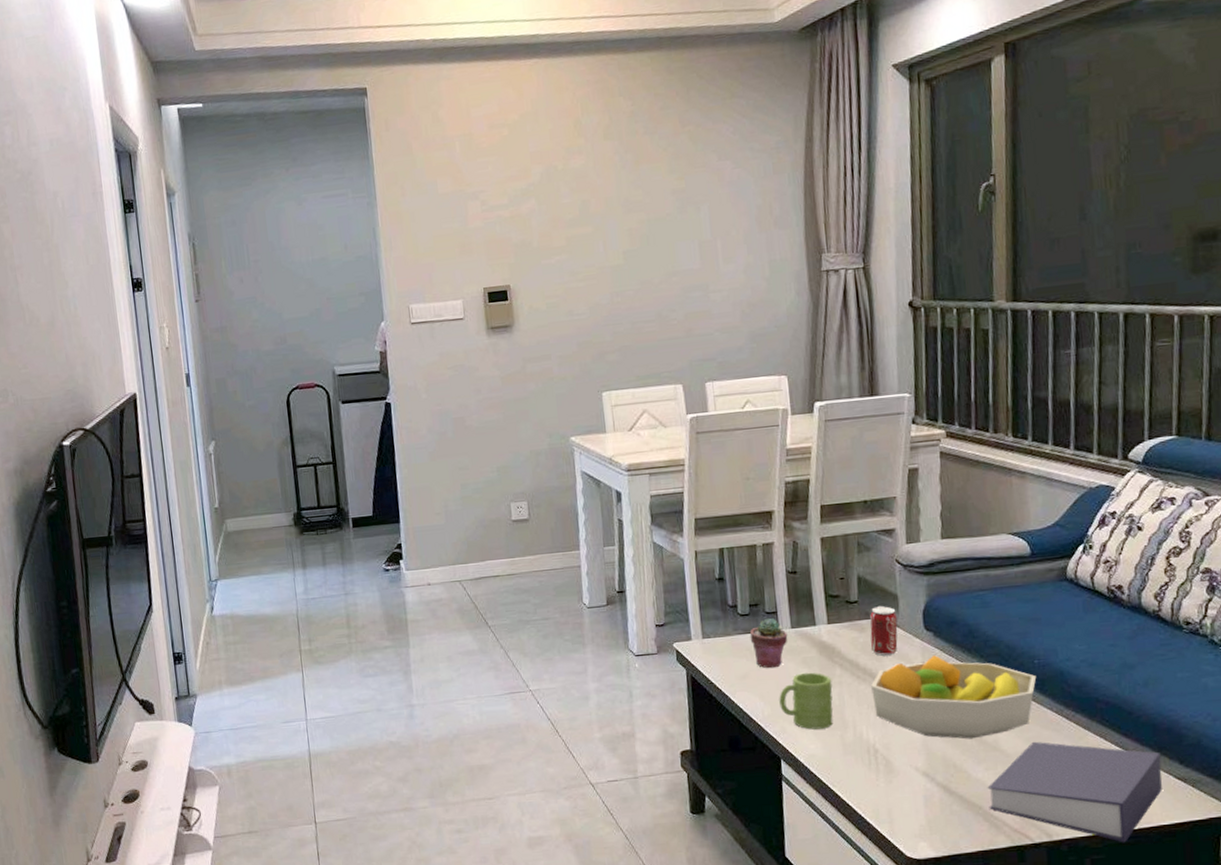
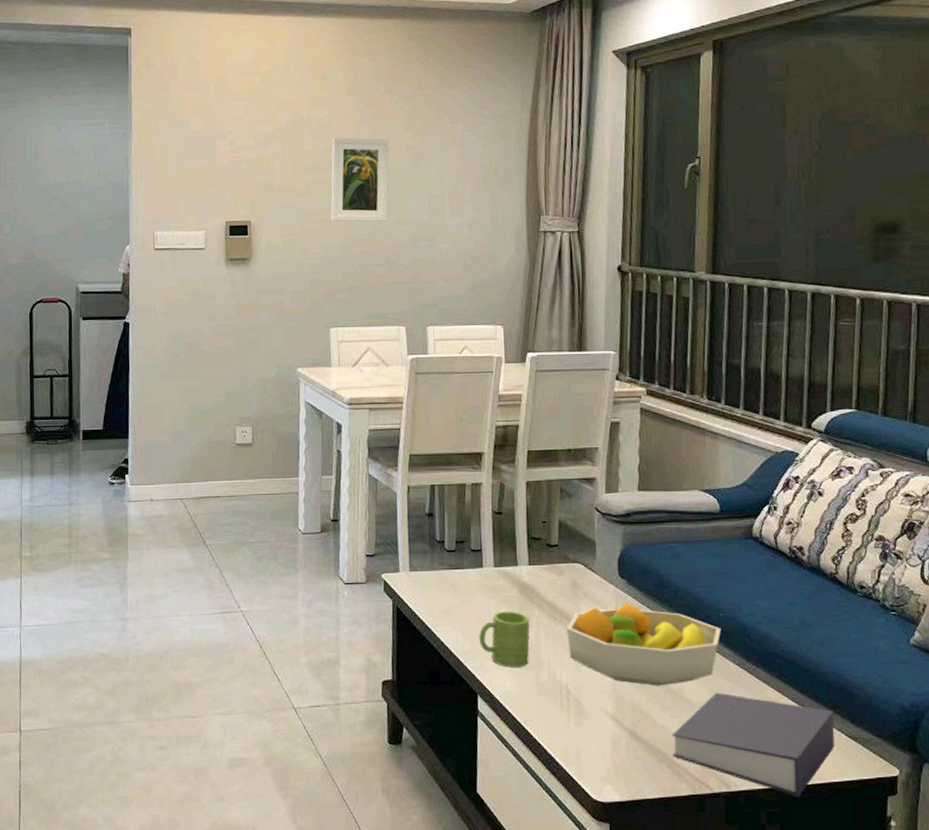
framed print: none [591,184,656,278] -> present [330,137,389,222]
potted succulent: present [749,618,788,669] -> none [454,556,491,605]
beverage can: present [870,605,898,657] -> none [567,550,594,601]

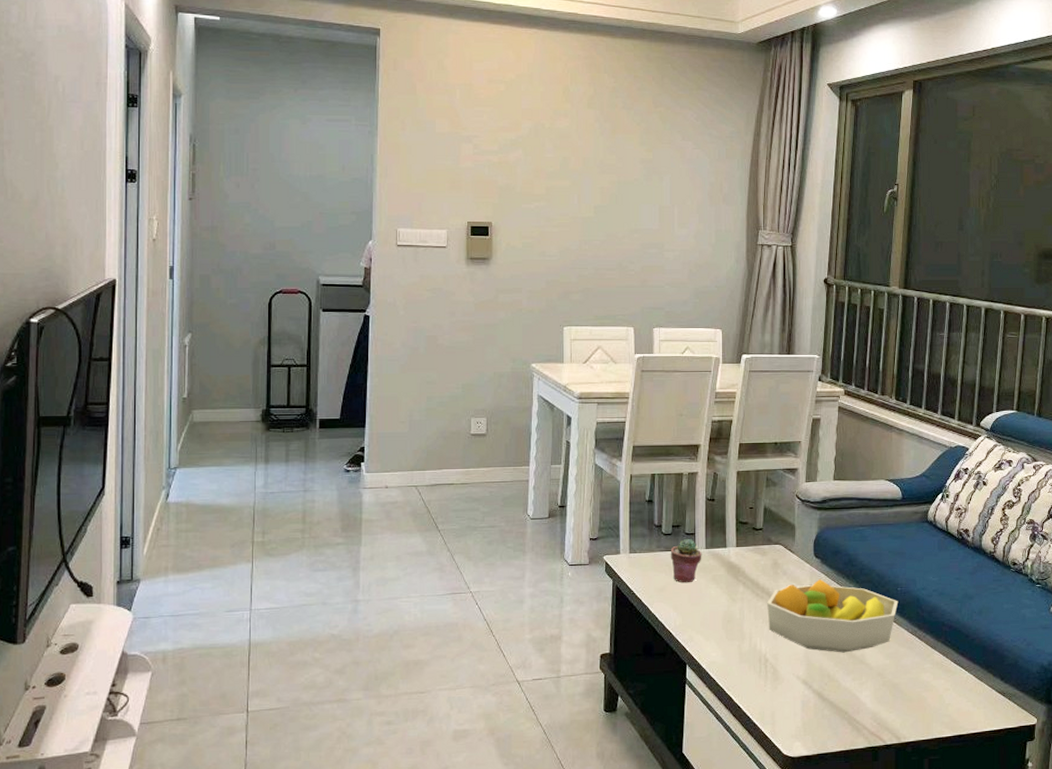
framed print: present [330,137,389,222] -> none [568,148,625,228]
potted succulent: none [454,556,491,605] -> present [670,539,702,583]
mug: present [479,611,530,667] -> none [690,588,735,639]
book: present [671,692,835,798] -> none [853,657,987,746]

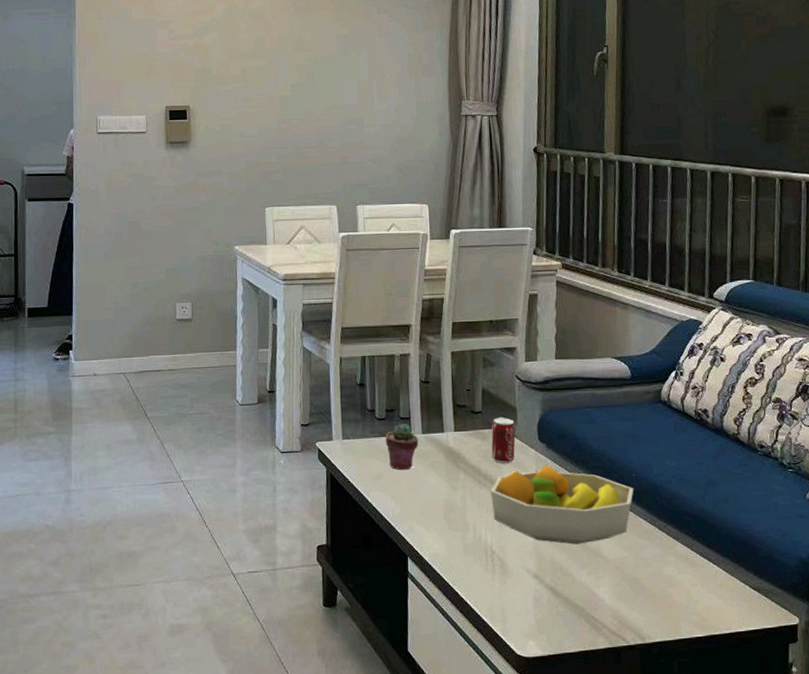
beverage can: none [769,533,793,578] -> present [491,416,516,464]

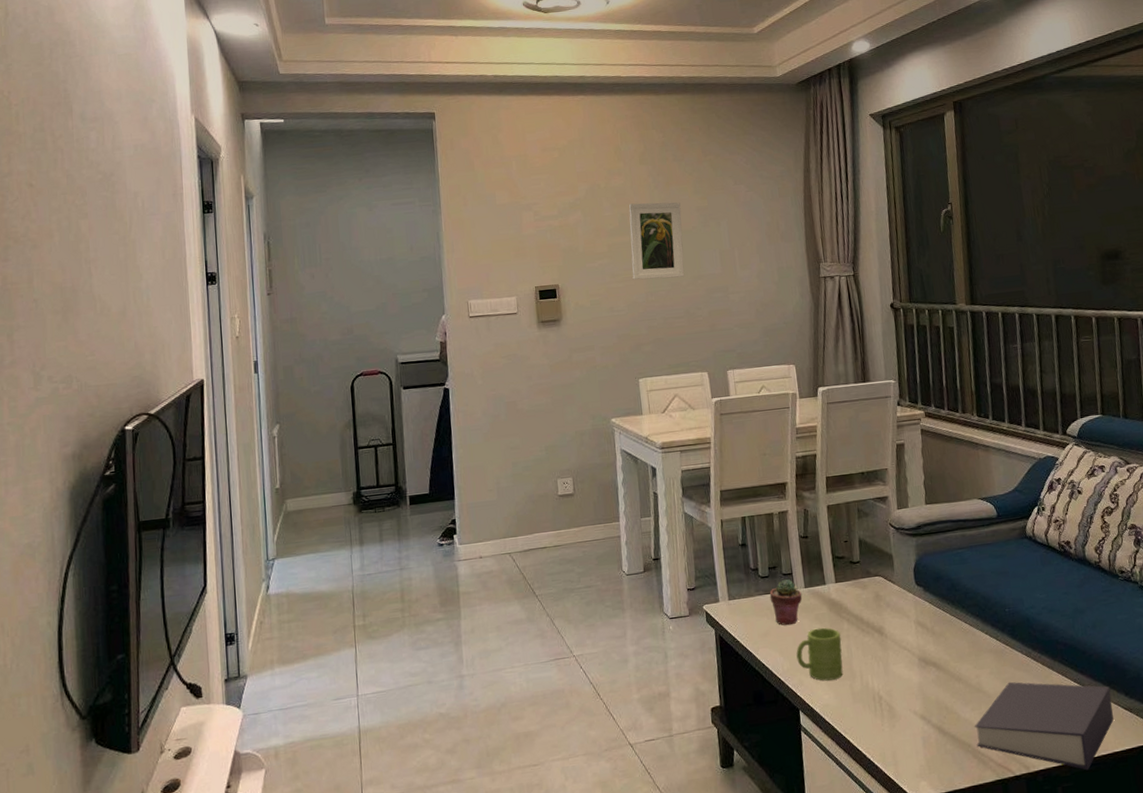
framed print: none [265,27,320,107] -> present [629,202,685,280]
mug: none [408,475,457,530] -> present [796,627,843,681]
beverage can: present [491,416,516,464] -> none [870,564,895,611]
fruit bowl: present [491,465,634,545] -> none [874,608,1008,683]
book: none [589,549,740,648] -> present [974,682,1114,771]

